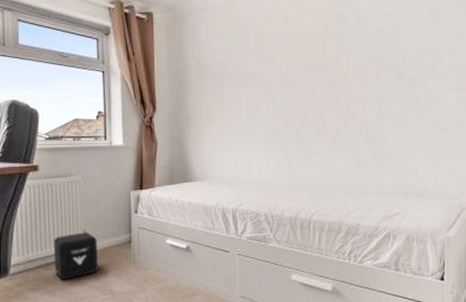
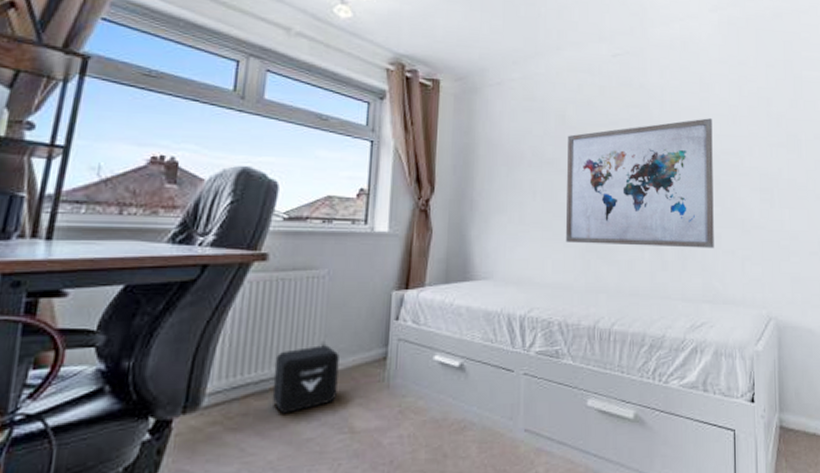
wall art: none [268,22,409,148] -> present [566,118,714,249]

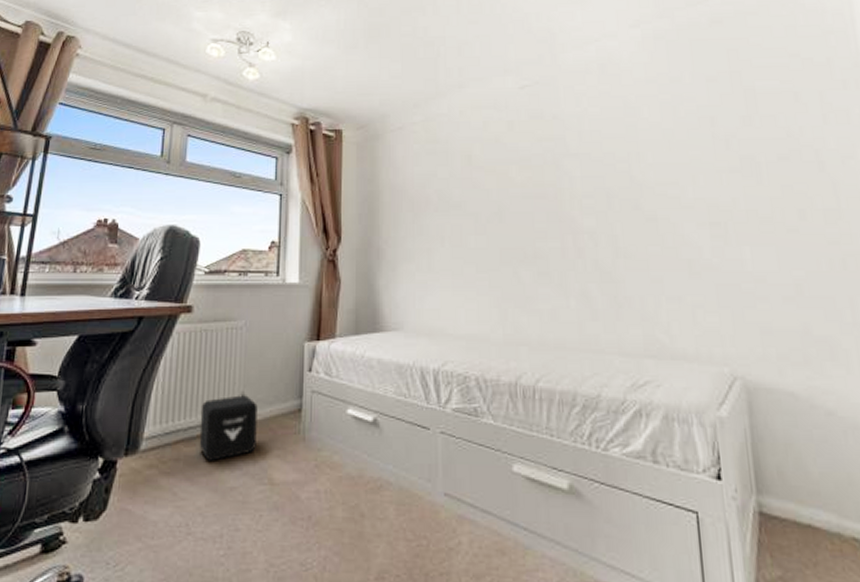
wall art: present [566,118,714,249] -> none [476,146,655,295]

